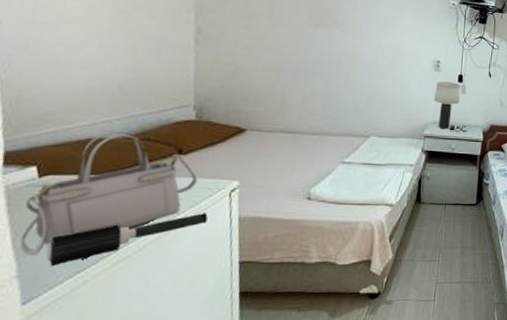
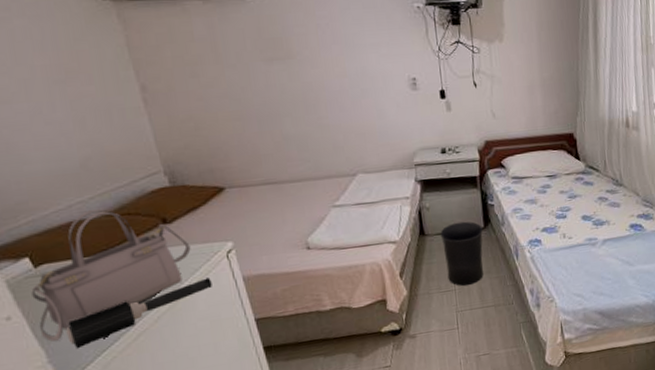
table lamp: present [433,81,461,130] -> none [416,100,447,154]
waste bin: none [434,195,476,257] -> present [440,221,484,286]

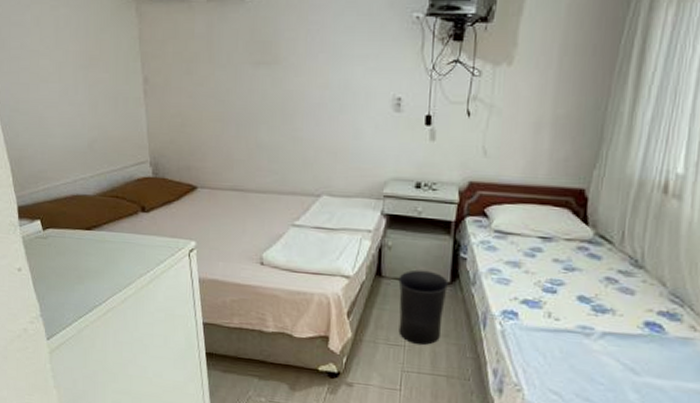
handbag: present [31,209,191,342] -> none [38,188,160,299]
hairbrush: present [66,276,212,350] -> none [56,270,172,310]

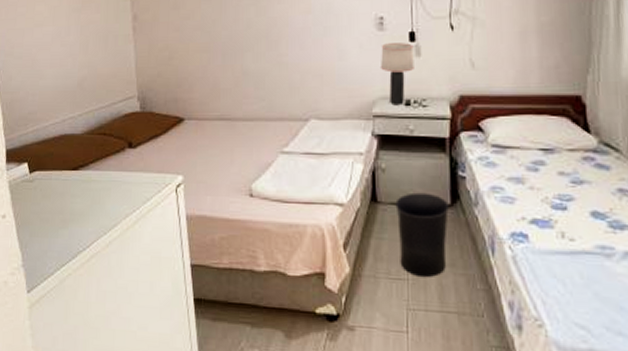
table lamp: none [393,125,429,188] -> present [380,43,414,106]

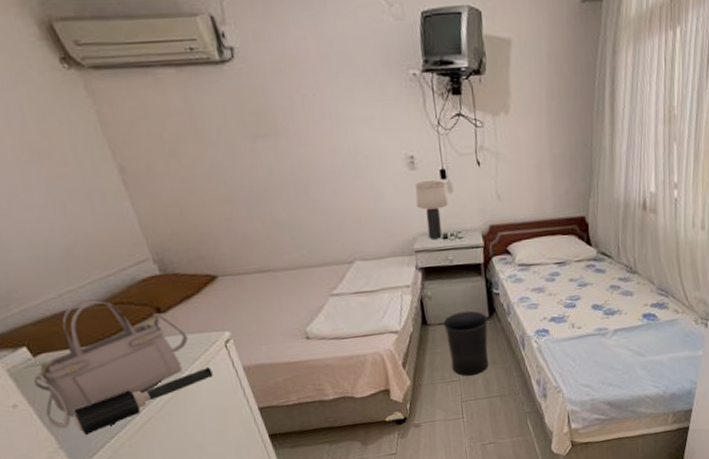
handbag: none [22,127,147,246] -> present [33,298,189,429]
hairbrush: none [39,208,159,259] -> present [72,366,213,436]

